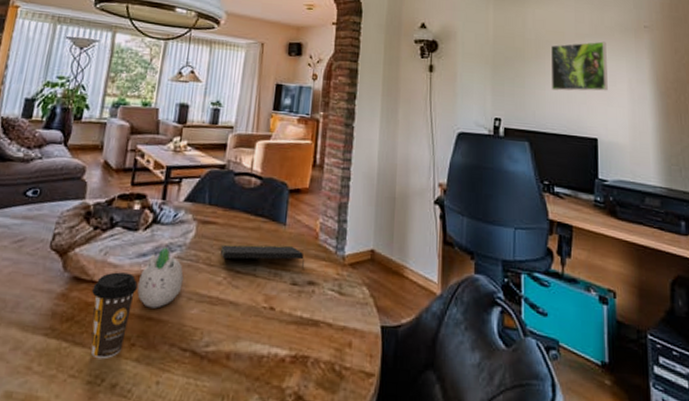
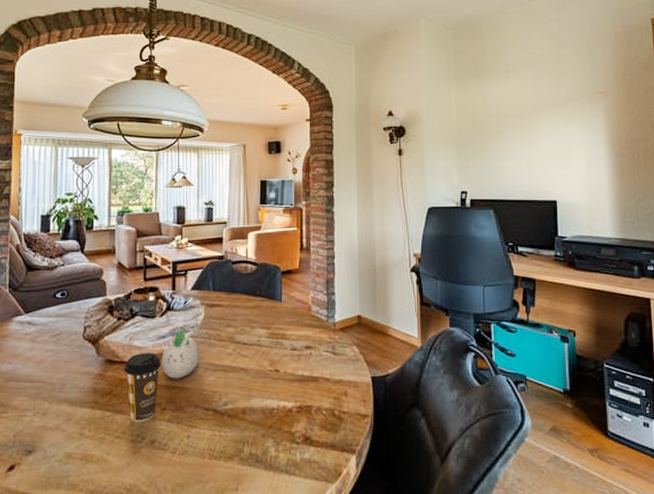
notepad: present [220,244,305,269] -> none [227,318,302,337]
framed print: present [550,41,608,91] -> none [510,111,566,161]

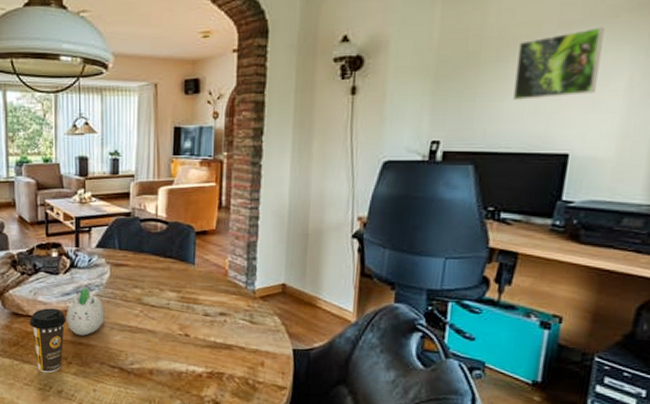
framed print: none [510,111,566,161] -> present [512,27,605,100]

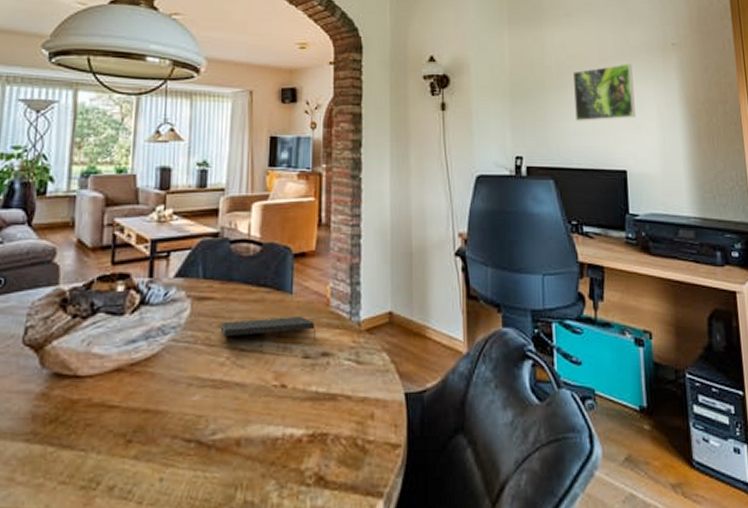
coffee cup: present [29,308,67,373] -> none [77,363,130,461]
succulent planter: present [66,287,104,336] -> none [128,330,181,399]
notepad: none [134,282,216,302] -> present [220,315,317,340]

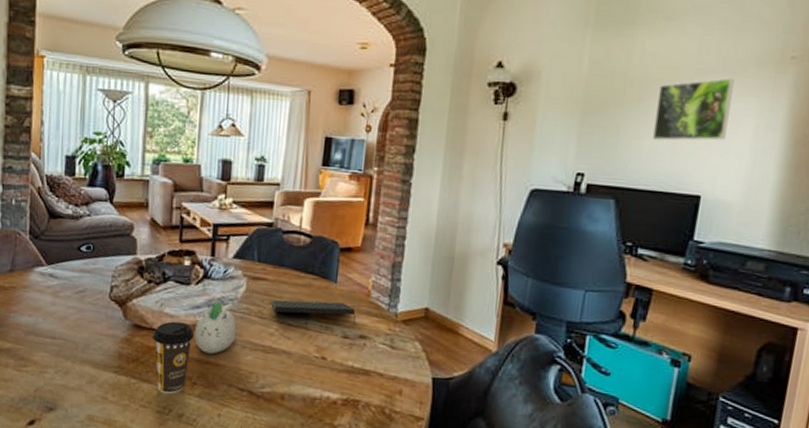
coffee cup: none [77,363,130,461] -> present [153,321,195,394]
succulent planter: none [128,330,181,399] -> present [194,300,237,354]

